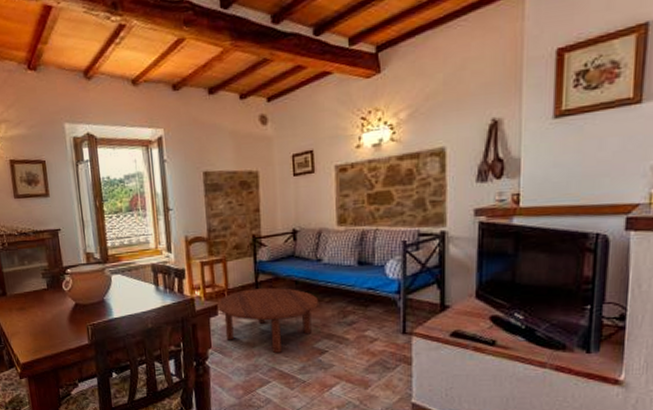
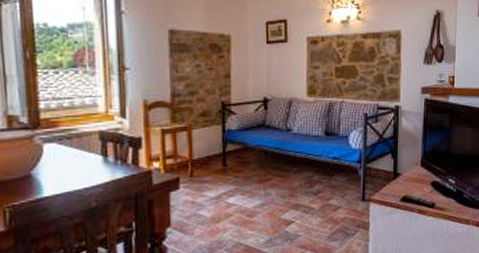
coffee table: present [218,288,319,354] -> none [180,158,288,228]

